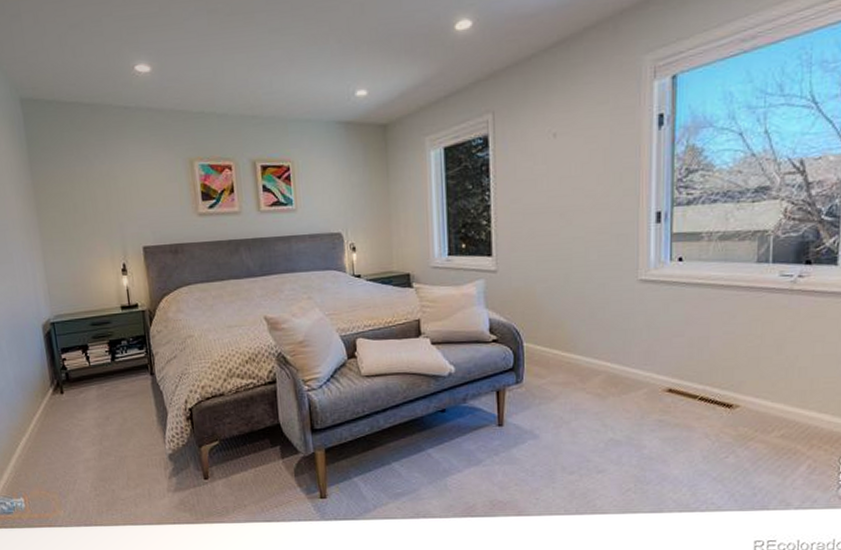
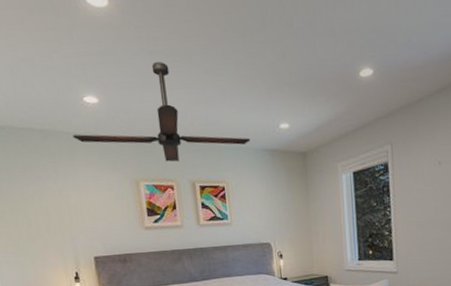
ceiling fan: none [123,22,321,138] -> present [73,62,251,162]

